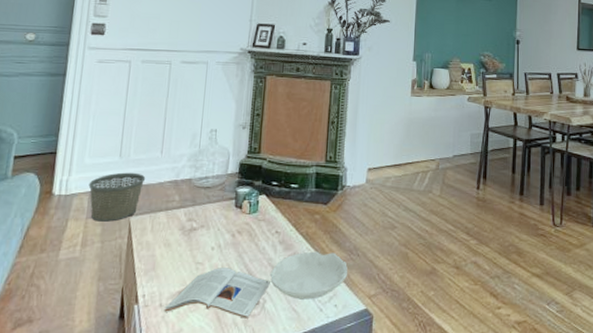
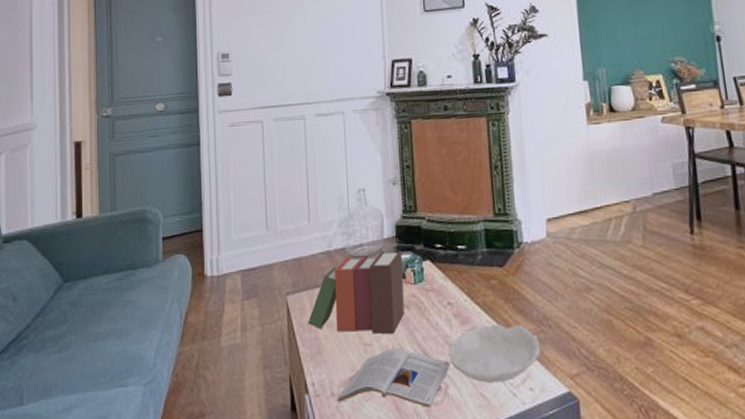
basket: present [88,172,146,222] -> none [239,245,297,303]
books: none [147,184,242,254] -> present [308,250,405,334]

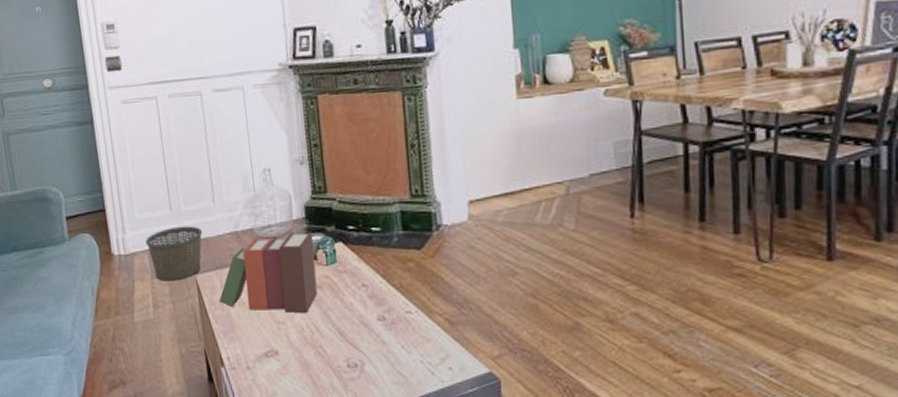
basket: none [239,245,297,303] -> present [145,226,203,281]
magazine: present [337,348,450,407] -> none [252,327,366,382]
bowl: present [448,324,541,383] -> none [363,306,461,361]

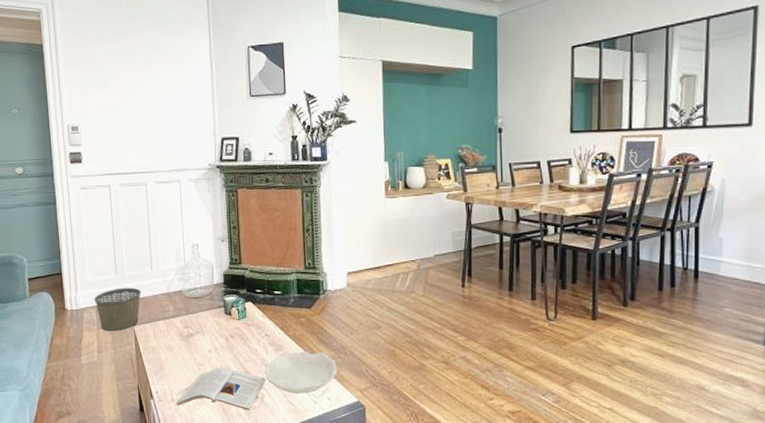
books: present [219,232,318,313] -> none [152,294,230,356]
magazine: none [252,327,366,382] -> present [176,367,266,410]
bowl: none [363,306,461,361] -> present [264,351,338,394]

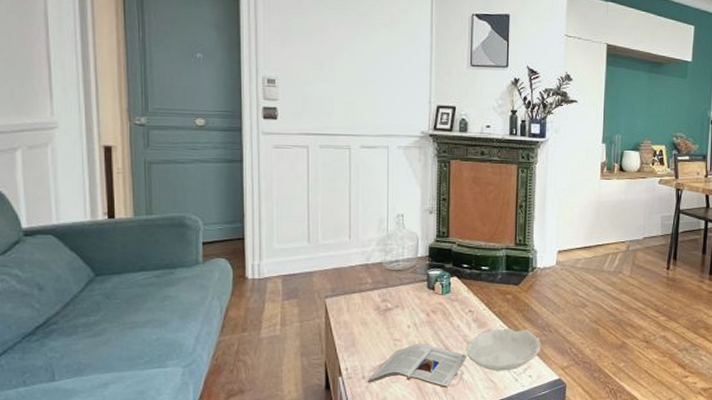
basket: present [94,287,142,331] -> none [280,257,337,303]

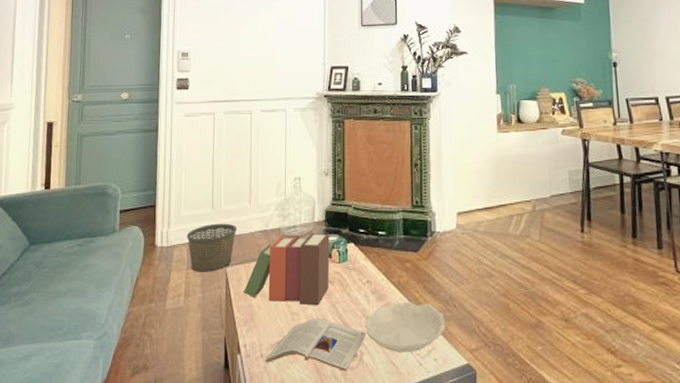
basket: none [280,257,337,303] -> present [186,223,237,272]
books: none [344,267,433,332] -> present [244,233,330,305]

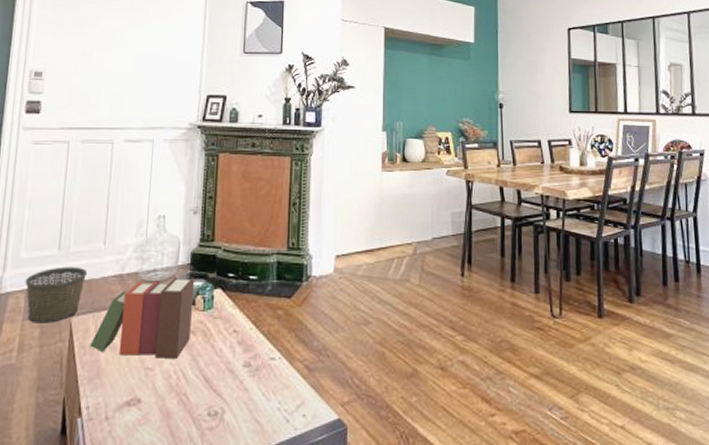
magazine: present [265,318,366,371] -> none [110,373,229,432]
bowl: present [364,301,446,353] -> none [228,352,317,409]

